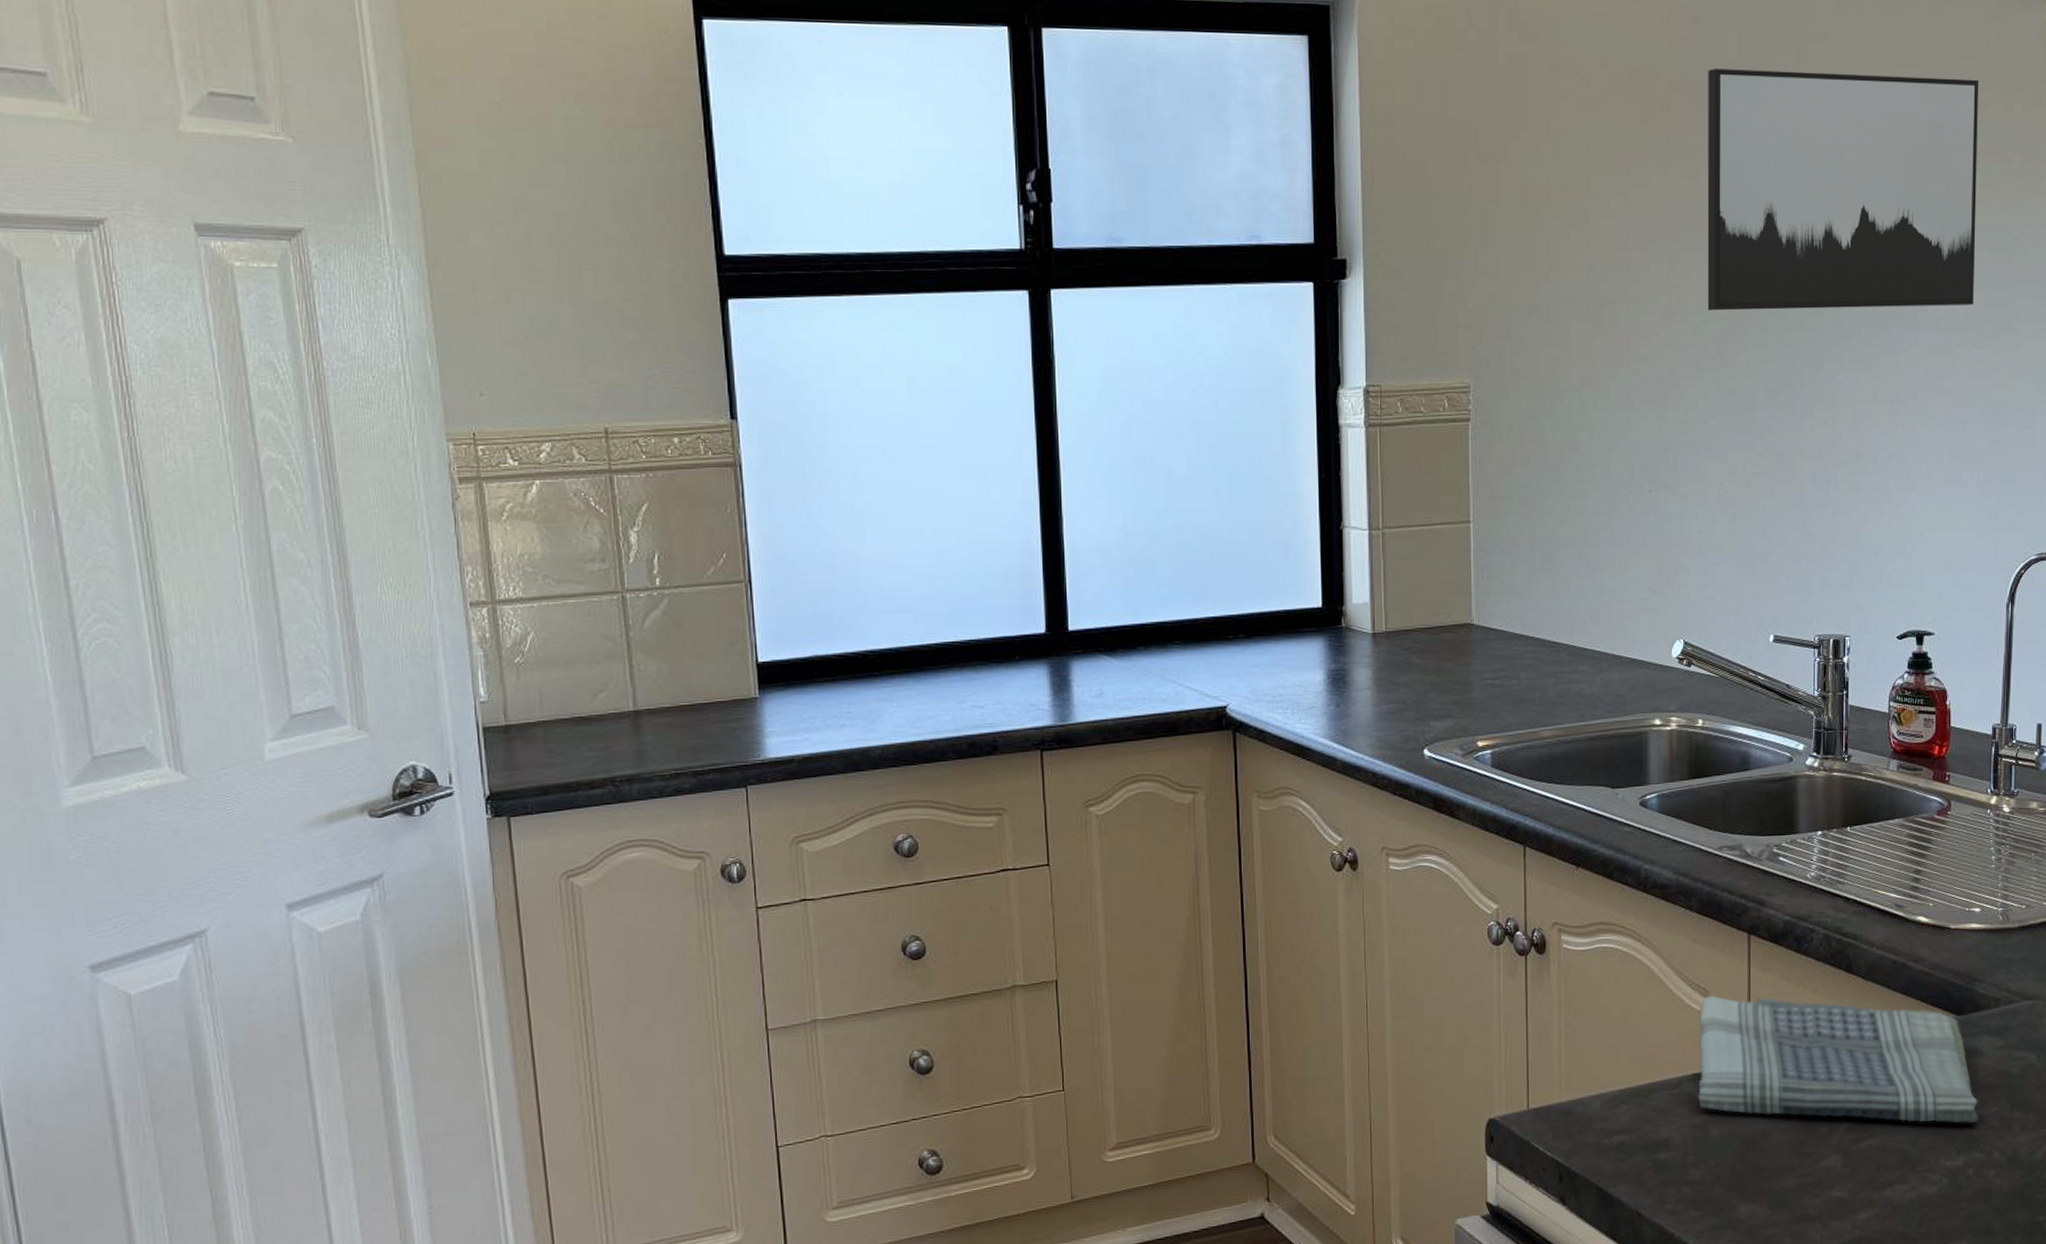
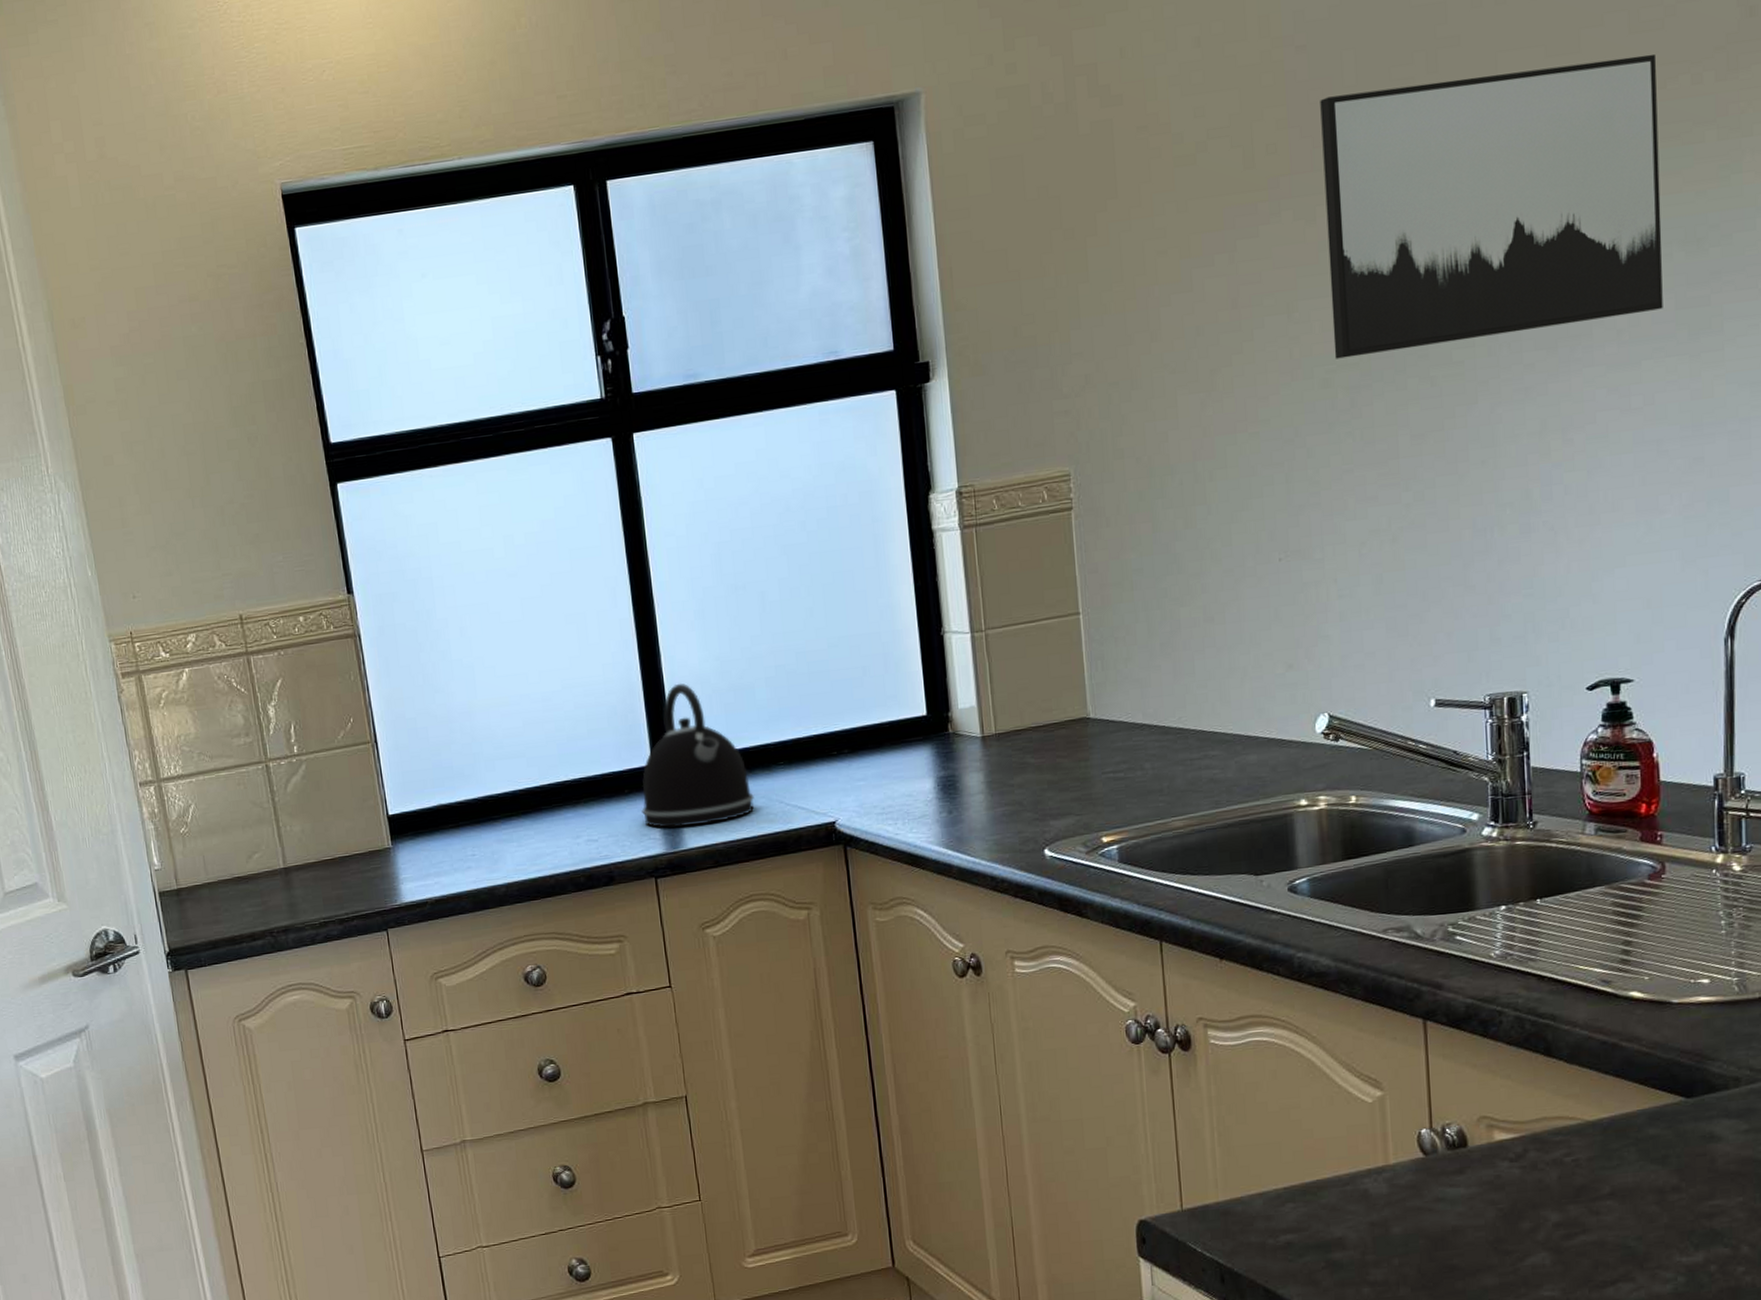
kettle: none [1032,551,1147,699] -> present [641,683,754,828]
dish towel: present [1698,996,1979,1124] -> none [1372,1086,1720,1216]

